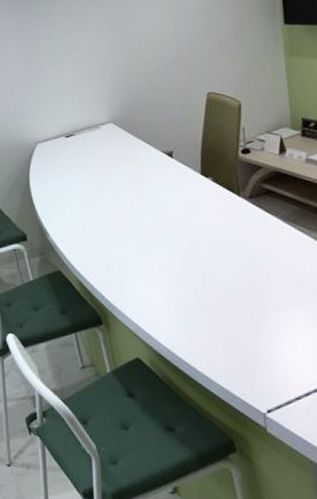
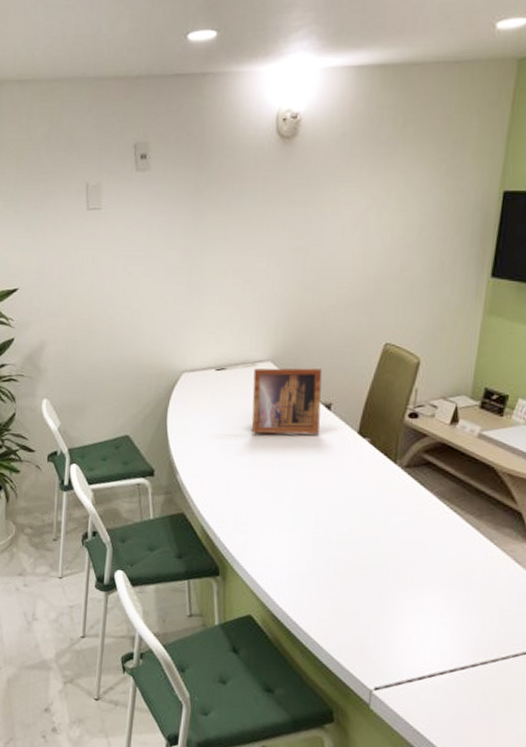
picture frame: none [99,123,168,188] -> present [251,368,323,435]

